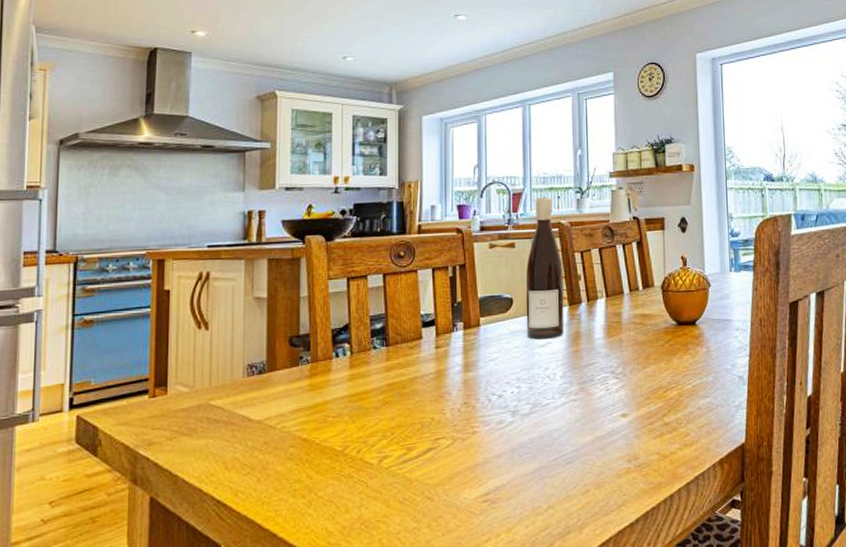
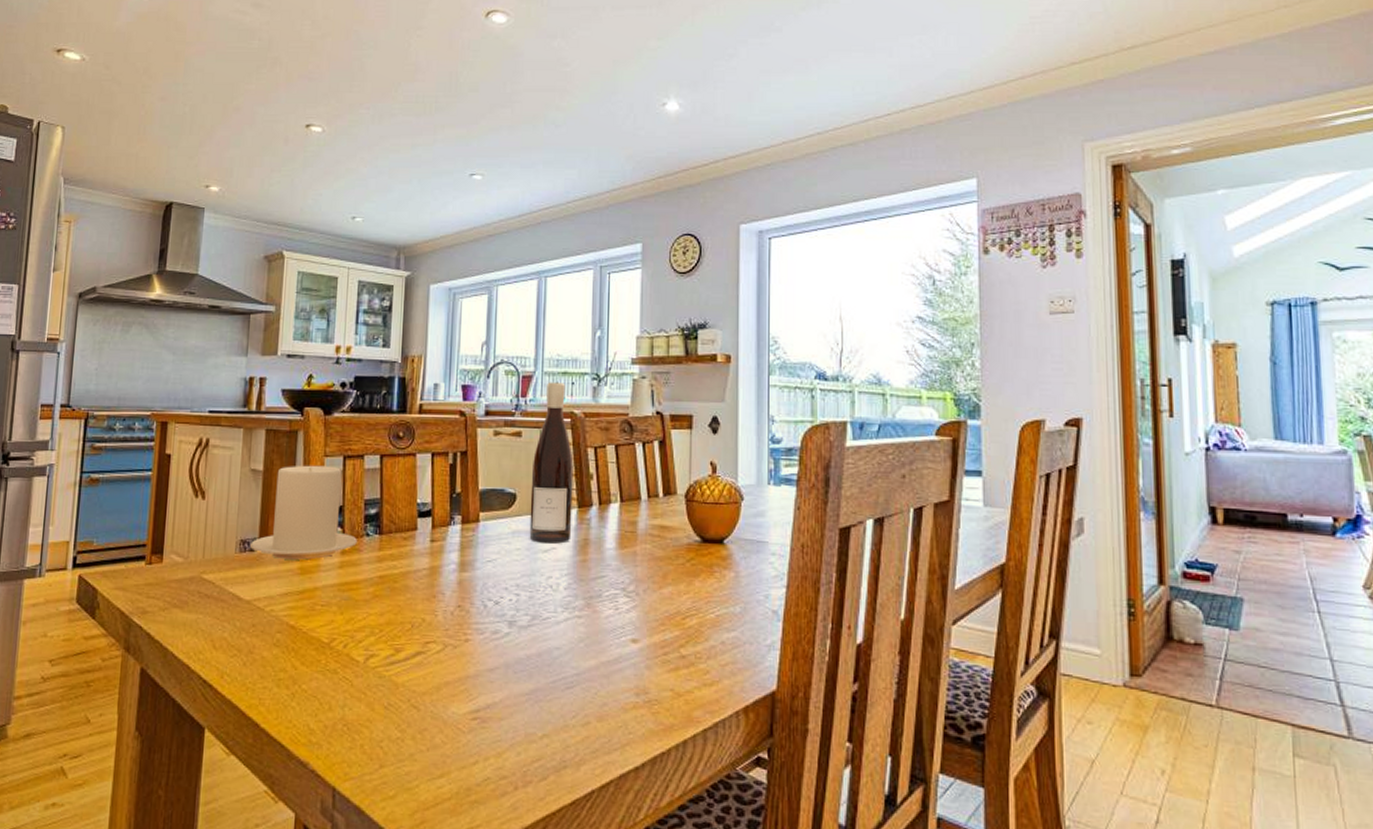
candle: none [258,288,365,379] -> present [250,465,357,560]

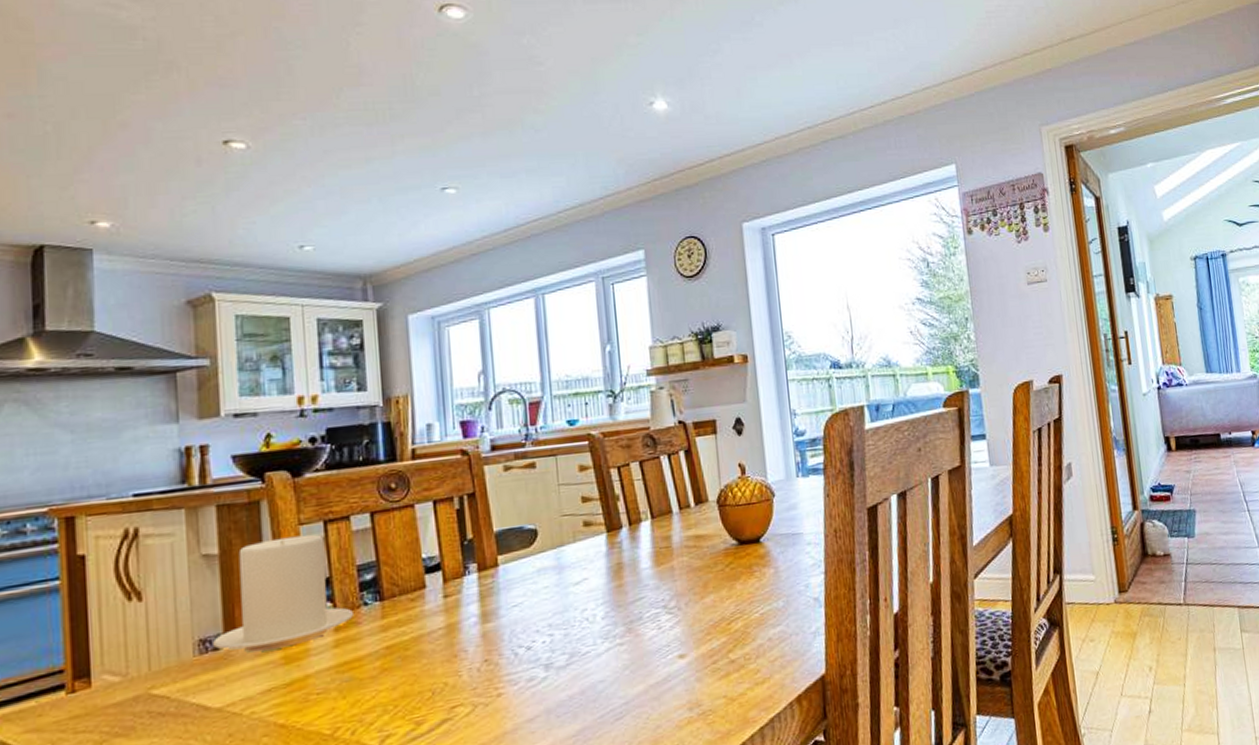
bottle: present [529,382,574,545] -> none [550,404,604,578]

